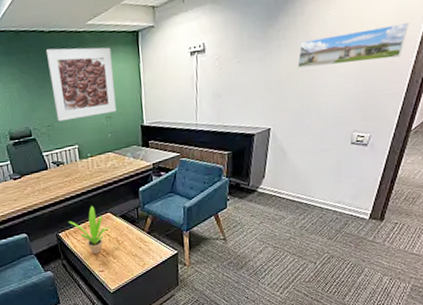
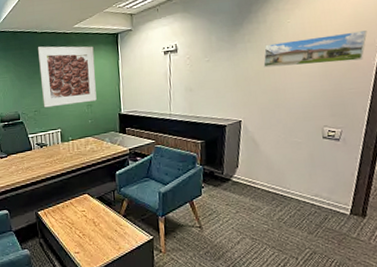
potted plant: present [68,206,110,255] -> none [47,187,87,235]

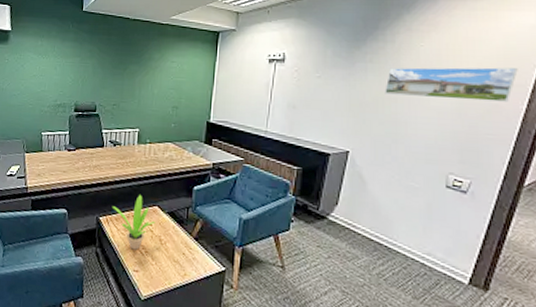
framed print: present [37,46,97,108] -> none [124,35,190,104]
potted plant: none [47,187,87,235] -> present [112,195,155,250]

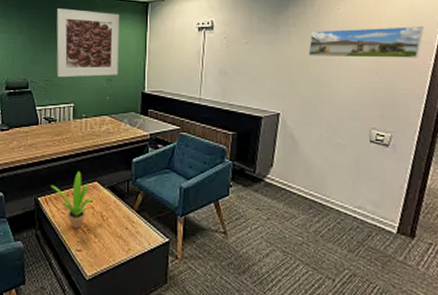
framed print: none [124,35,190,104] -> present [56,8,120,78]

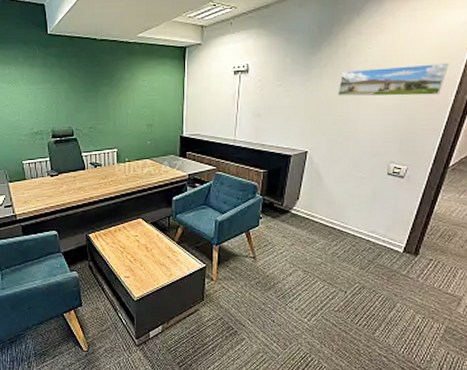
potted plant: present [50,171,96,229] -> none [99,210,141,259]
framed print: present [56,8,120,78] -> none [96,56,159,125]

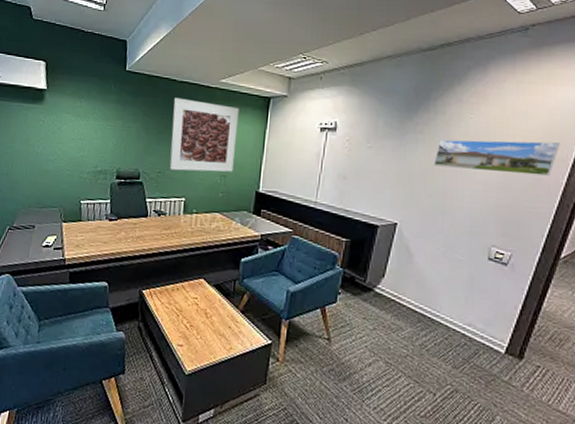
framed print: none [96,56,159,125] -> present [169,98,239,172]

